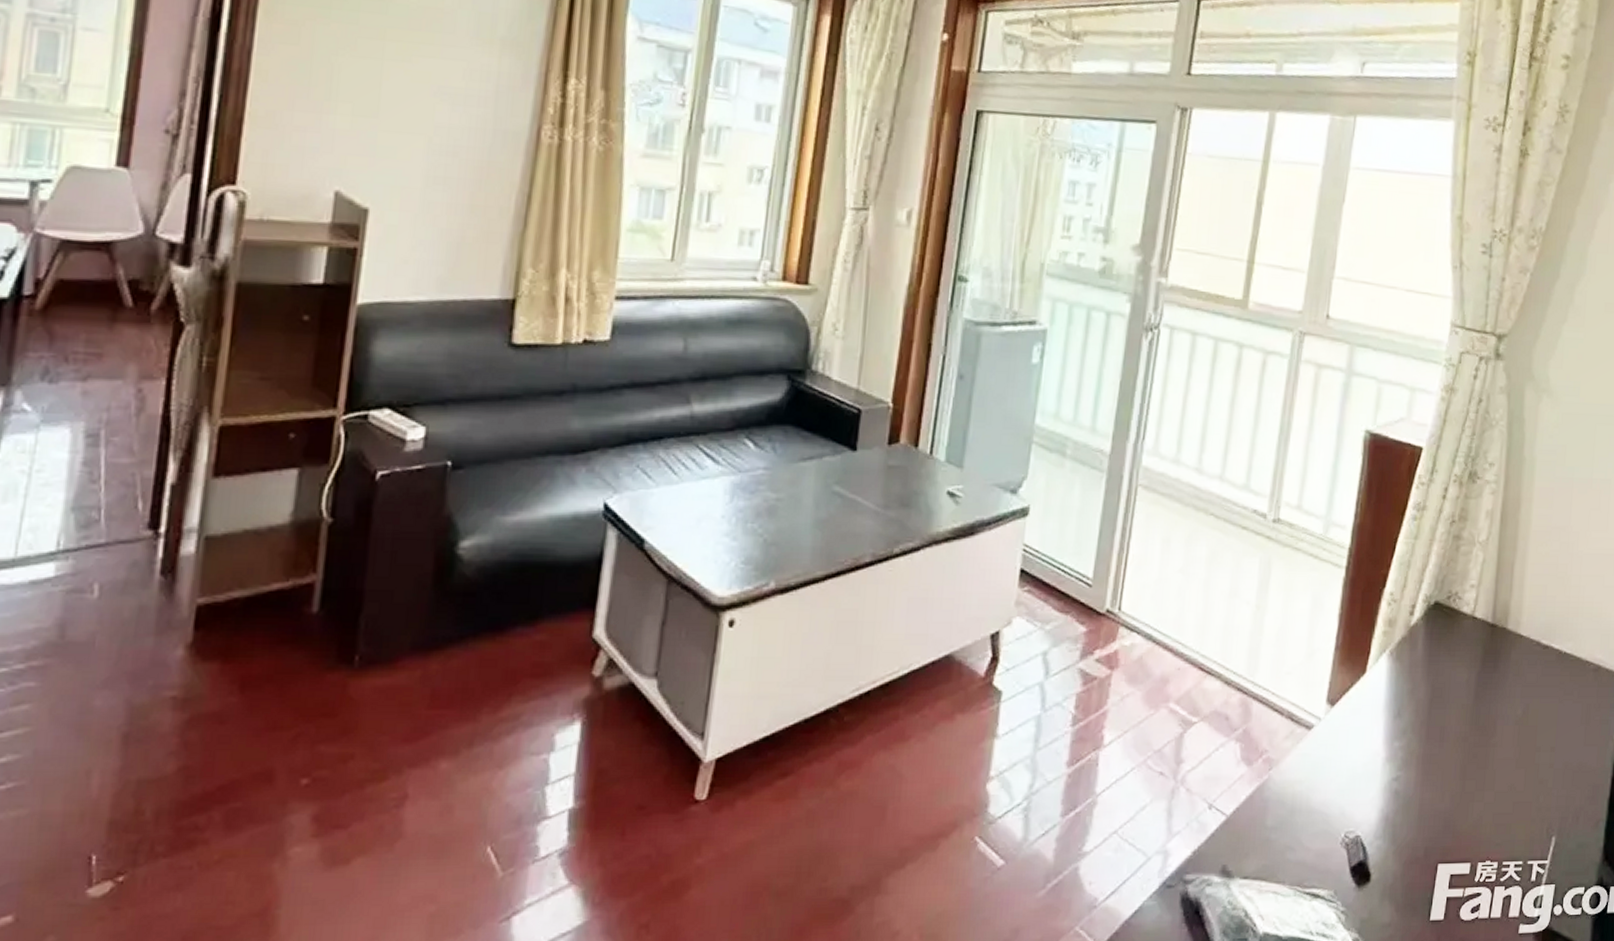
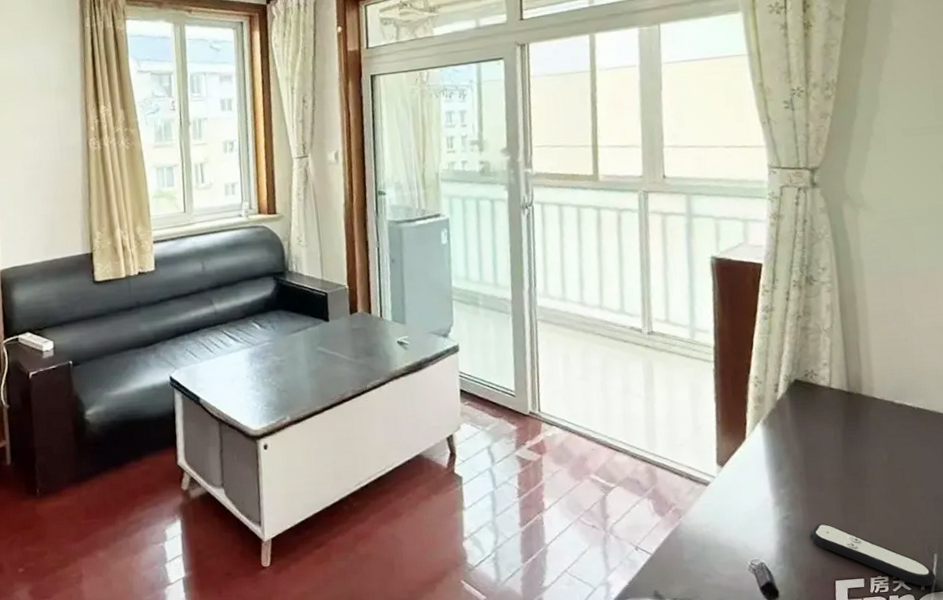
remote control: none [1418,789,1550,877] -> present [809,523,936,587]

